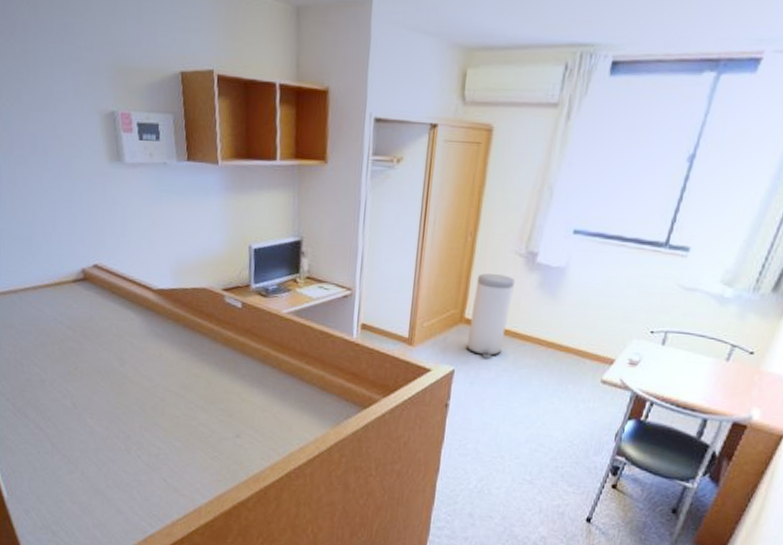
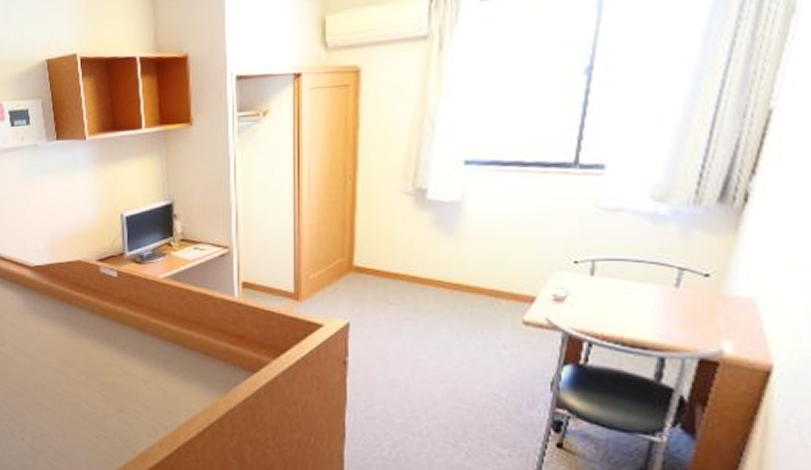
pedal bin: present [466,273,515,358] -> none [359,216,405,307]

